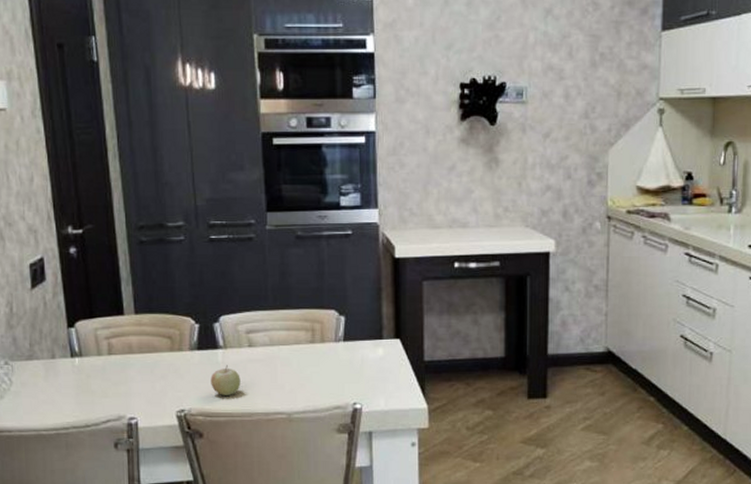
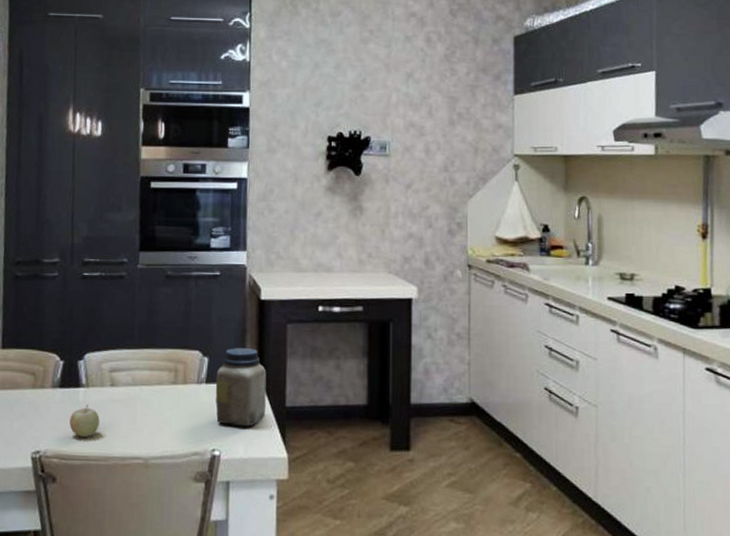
jar: none [353,306,404,381] -> present [215,348,267,427]

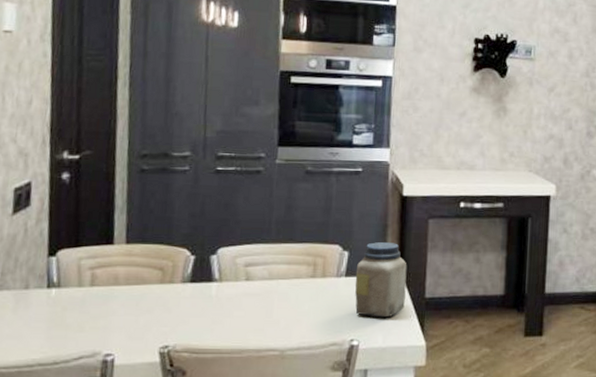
fruit: present [69,404,100,437] -> none [201,299,234,331]

